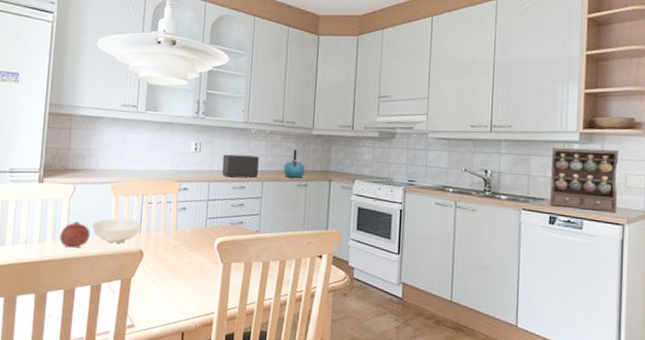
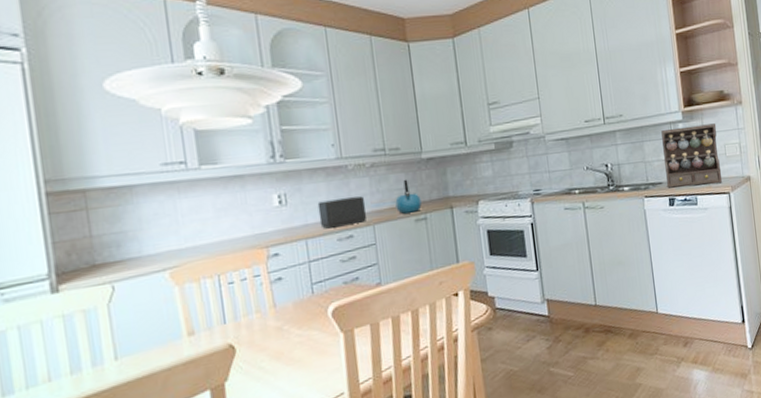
fruit: present [60,221,90,248] -> none [103,330,152,370]
bowl: present [92,218,142,244] -> none [151,309,225,348]

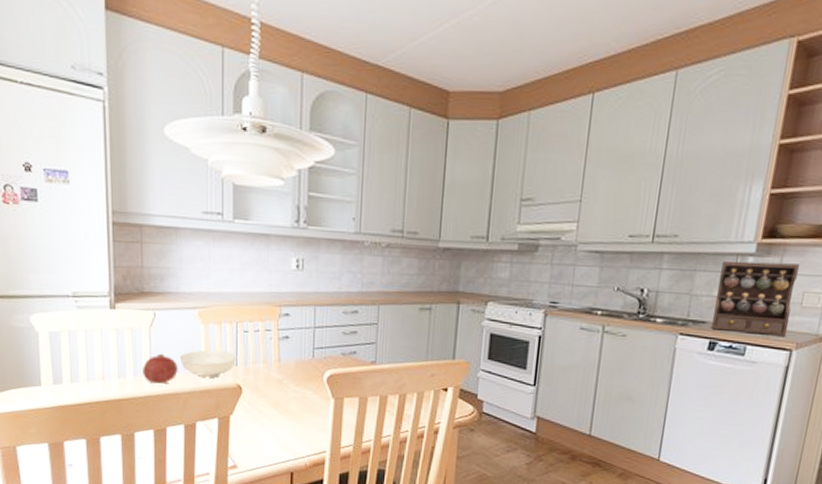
fruit: none [103,330,152,370] -> present [143,353,178,384]
bowl: none [151,309,225,348] -> present [179,350,238,379]
toaster: present [317,196,367,229] -> none [329,272,374,301]
kettle: present [395,179,422,214] -> none [403,265,429,301]

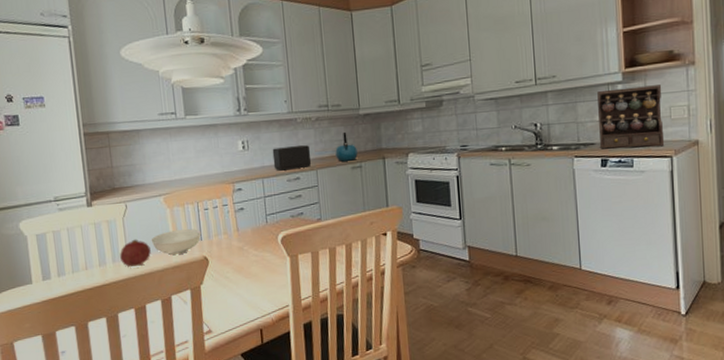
toaster: none [329,272,374,301] -> present [272,145,312,171]
kettle: none [403,265,429,301] -> present [335,131,358,162]

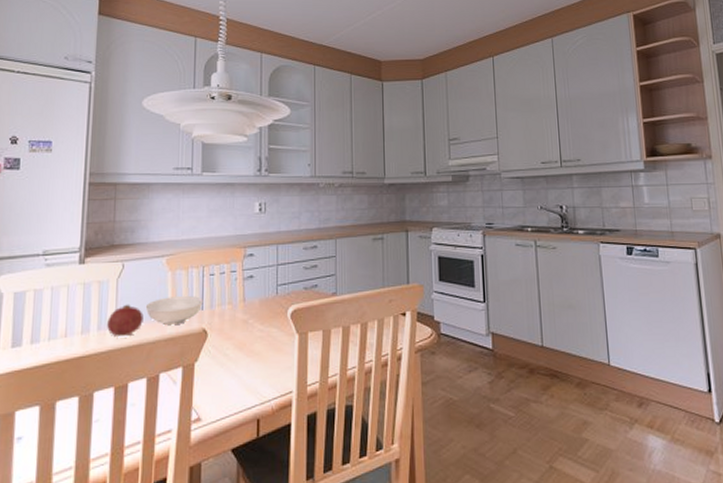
toaster: present [272,145,312,171] -> none [290,211,331,237]
kettle: present [335,131,358,162] -> none [357,200,380,232]
spice rack: present [597,85,665,149] -> none [621,176,688,238]

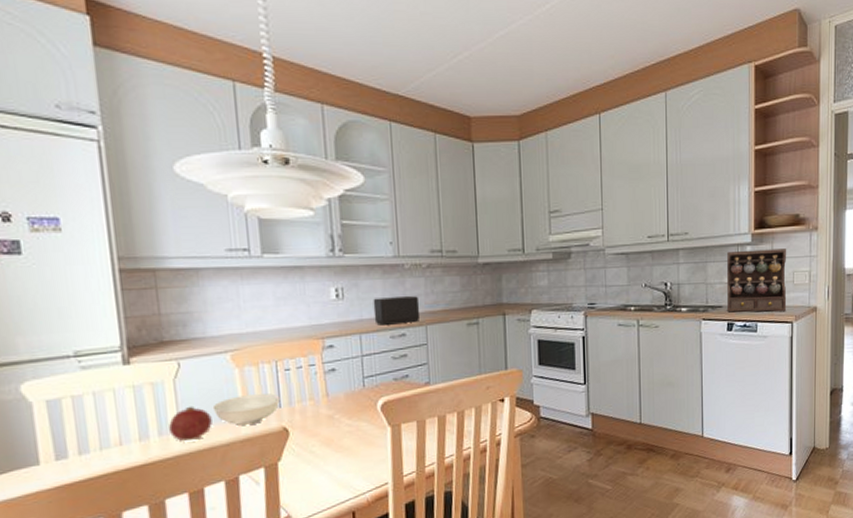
toaster: none [290,211,331,237] -> present [373,295,420,325]
spice rack: none [621,176,688,238] -> present [727,249,787,313]

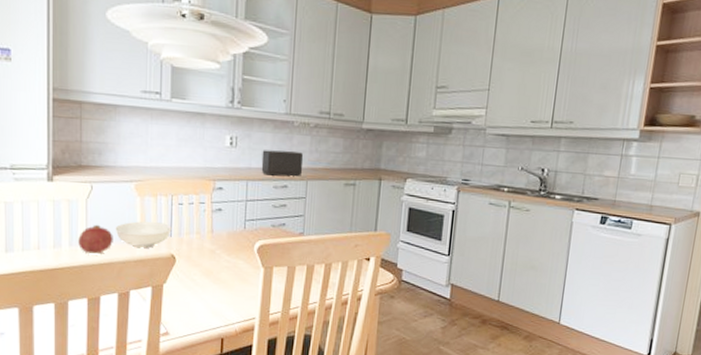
spice rack: present [727,249,787,313] -> none [603,145,677,213]

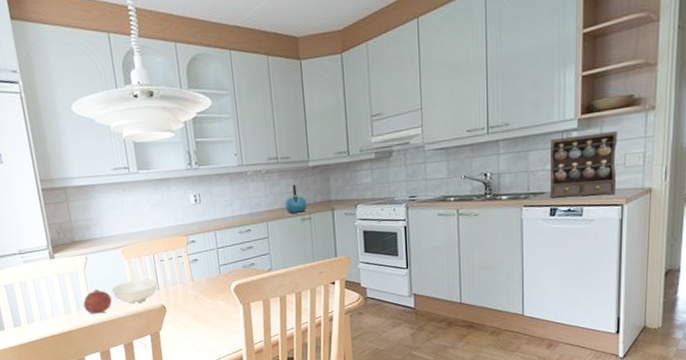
toaster: present [261,150,303,176] -> none [223,197,262,223]
kettle: none [329,144,354,177] -> present [285,184,307,214]
spice rack: none [603,145,677,213] -> present [550,131,618,198]

